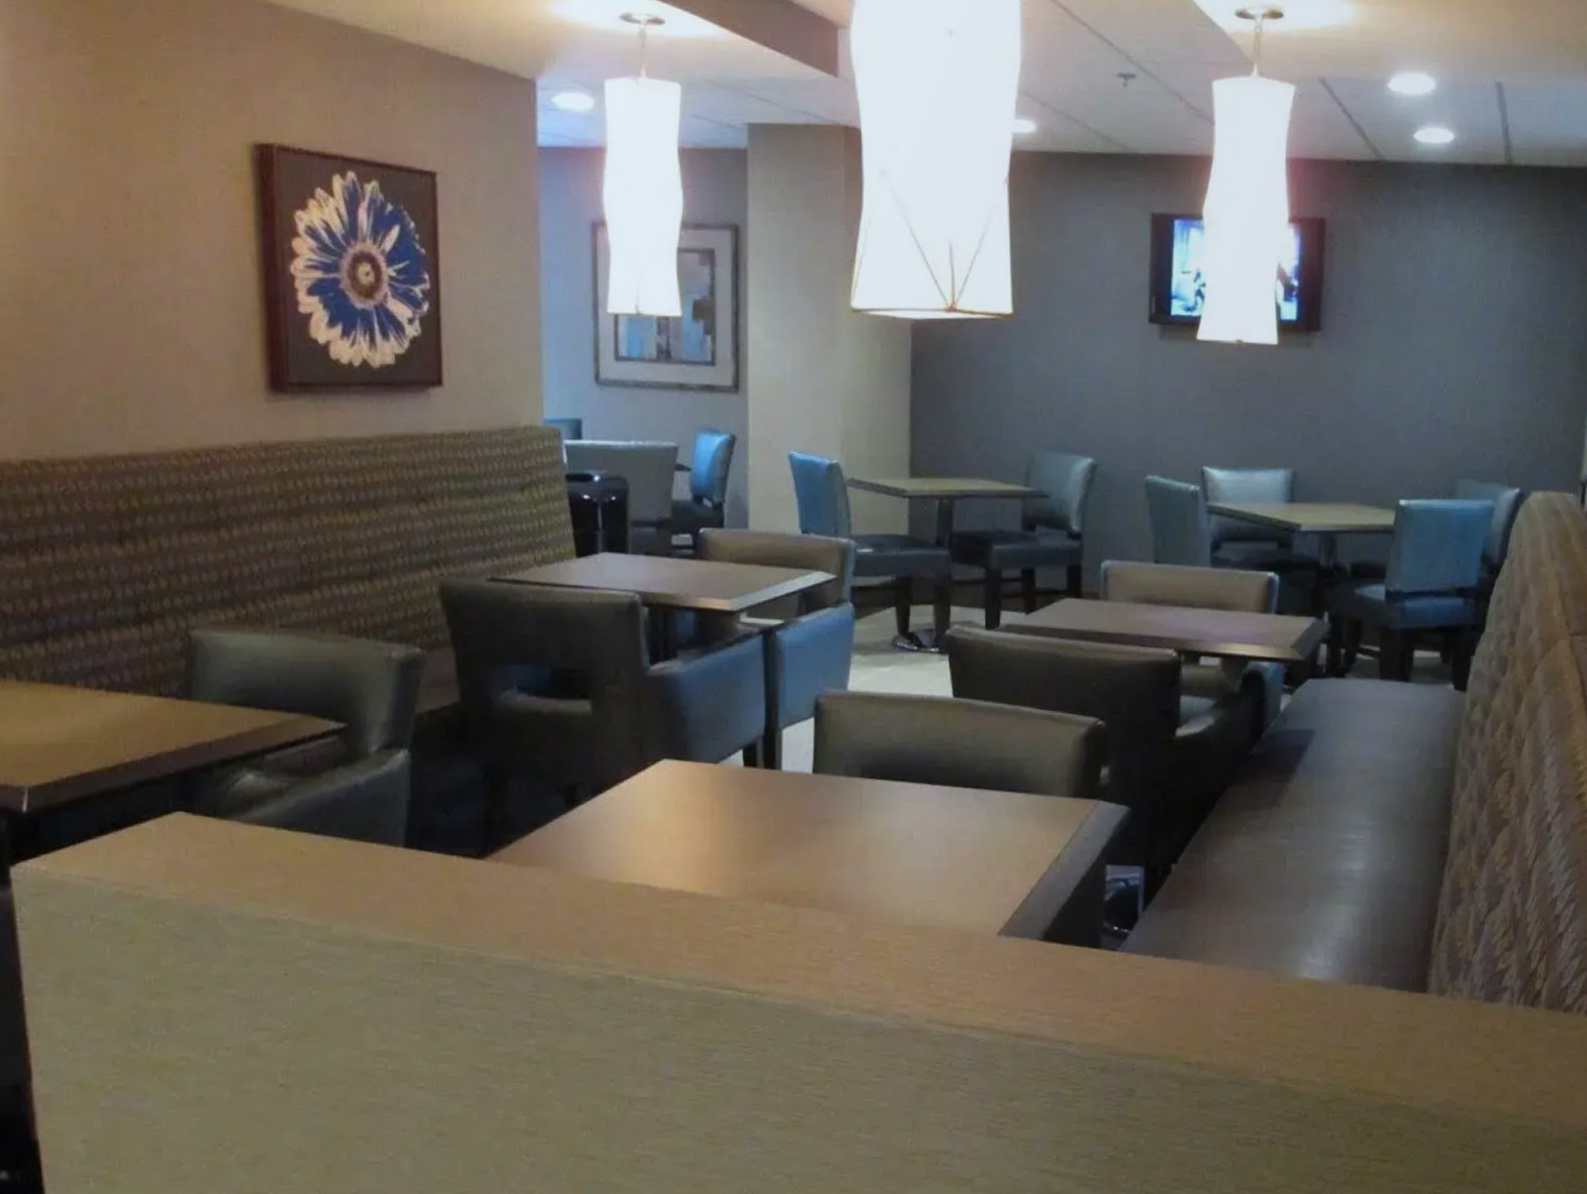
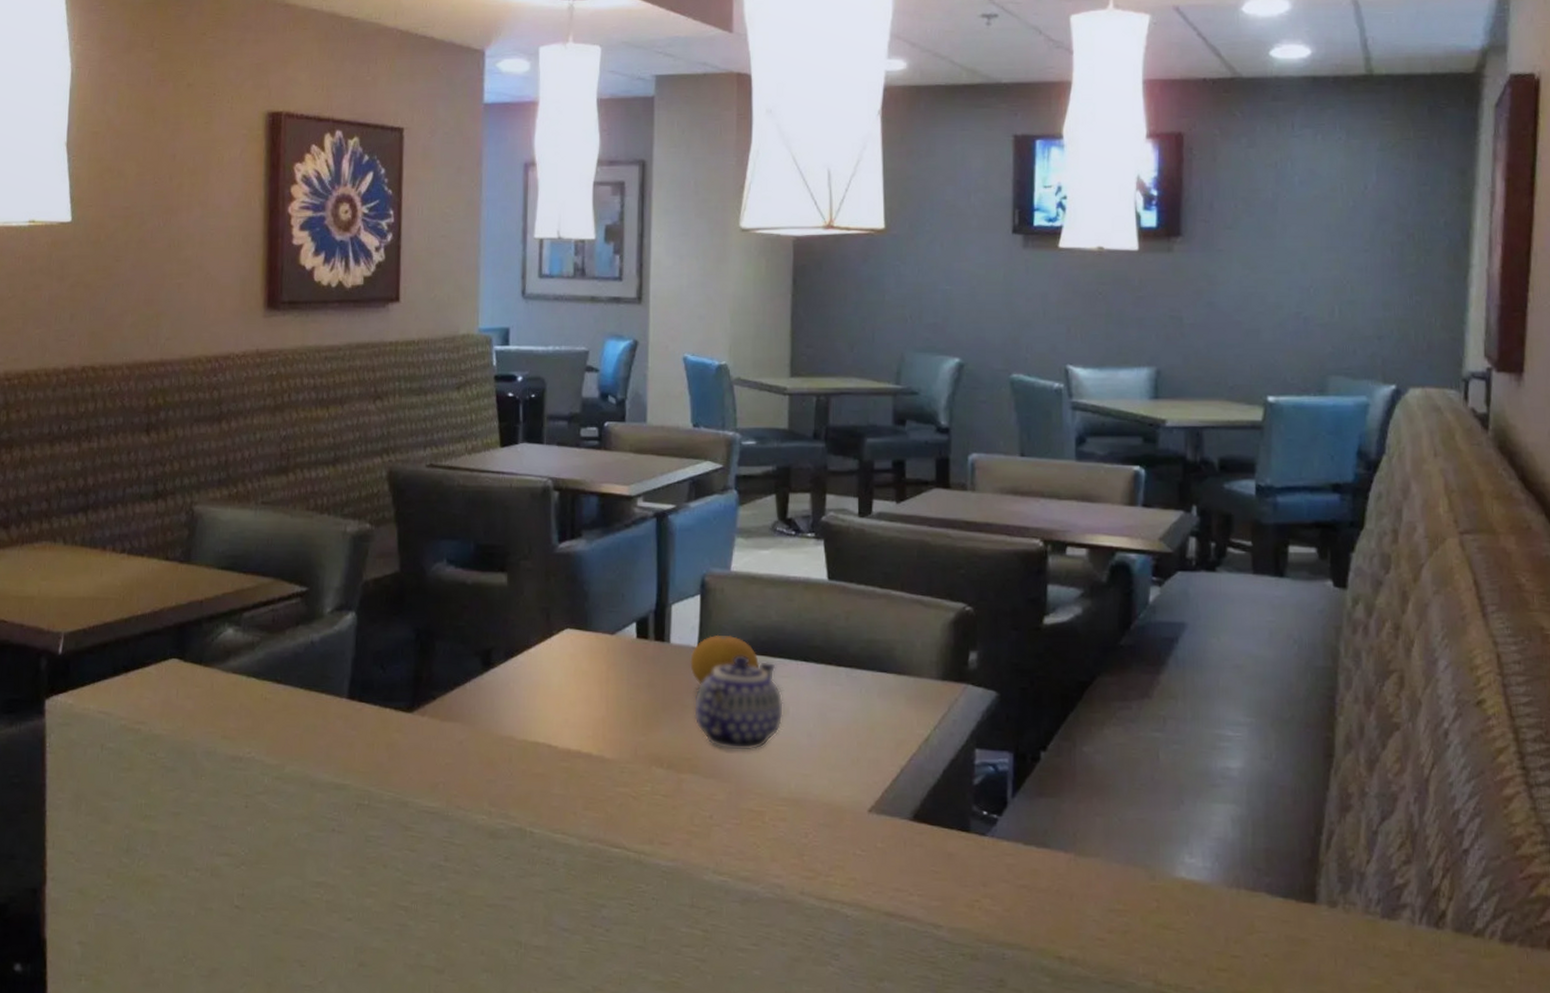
fruit: none [804,759,881,814] -> present [690,634,760,685]
teapot: none [809,780,908,881] -> present [693,655,784,752]

